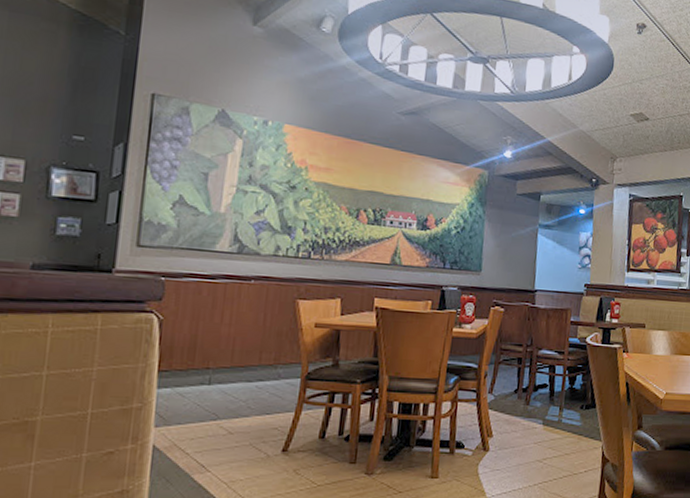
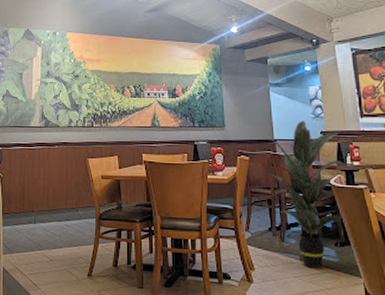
indoor plant: none [520,270,609,434] -> present [266,121,351,269]

